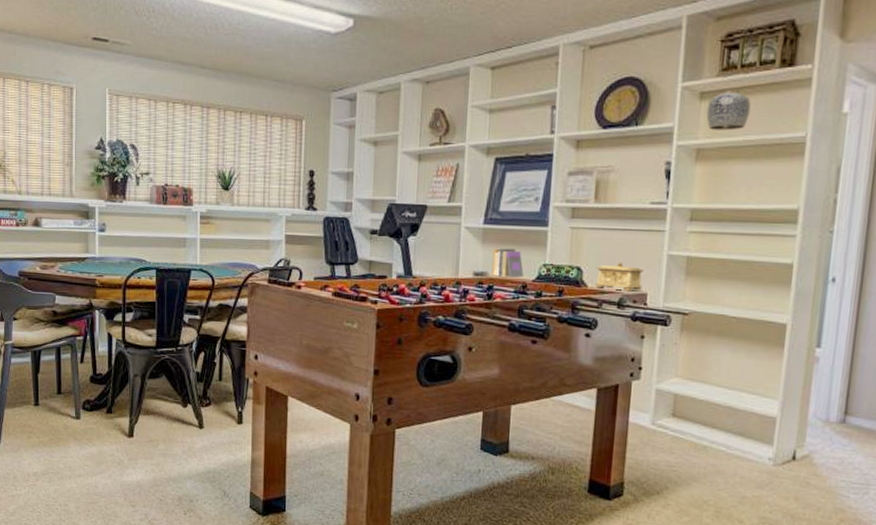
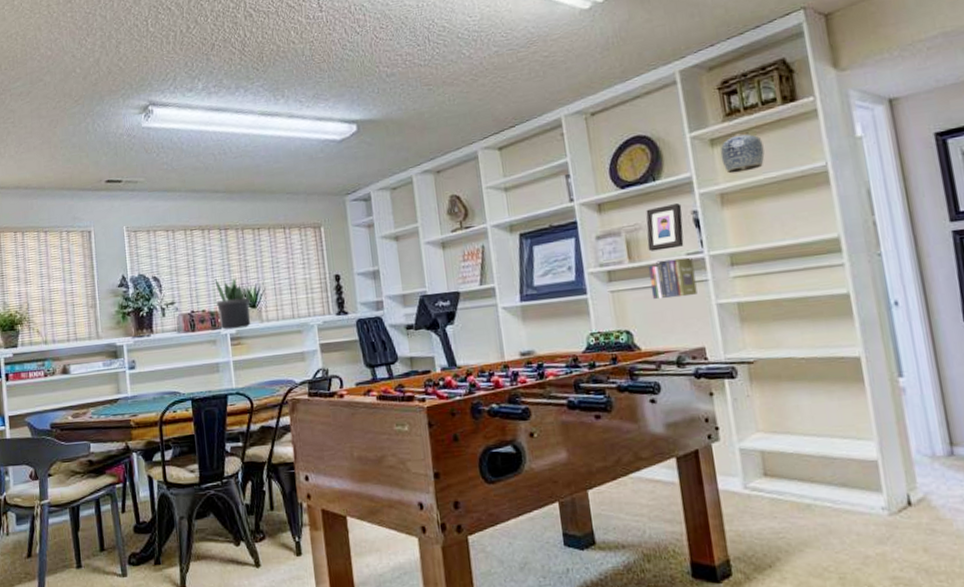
planter: none [191,155,224,208] -> present [214,276,250,330]
books: present [492,248,524,278] -> none [535,322,572,354]
decorative box: present [595,262,644,291] -> none [646,319,699,350]
books: none [608,205,655,244] -> present [647,257,698,300]
picture frame: none [615,152,657,196] -> present [646,203,684,252]

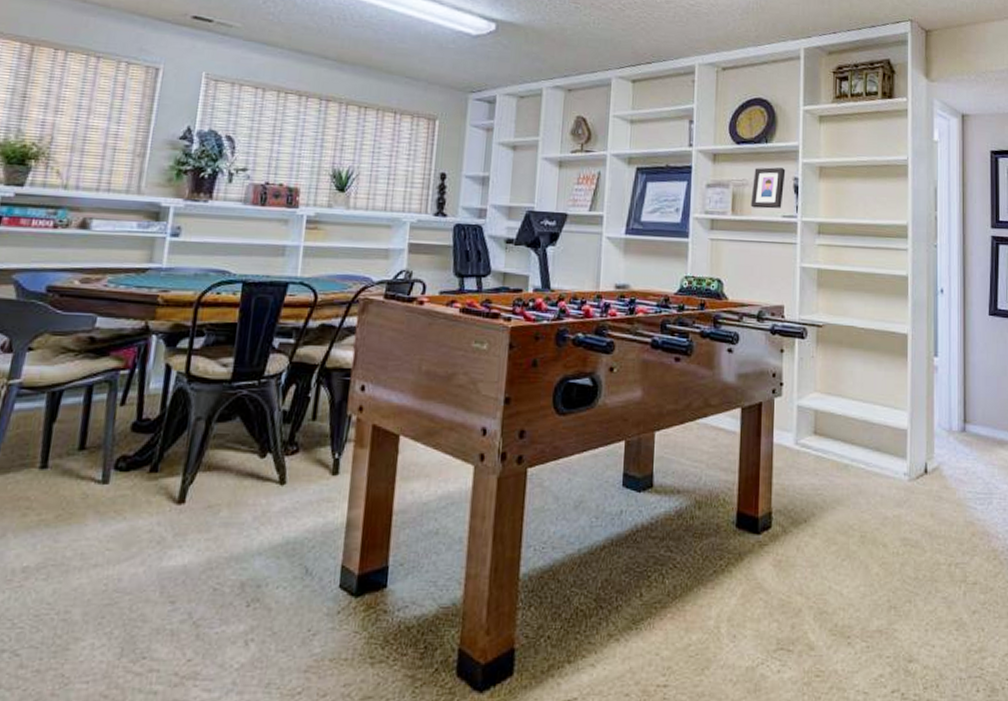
planter: present [214,276,250,330] -> none [297,151,339,212]
books: present [647,257,698,300] -> none [746,217,787,256]
decorative jar: present [720,132,765,174] -> none [825,116,861,152]

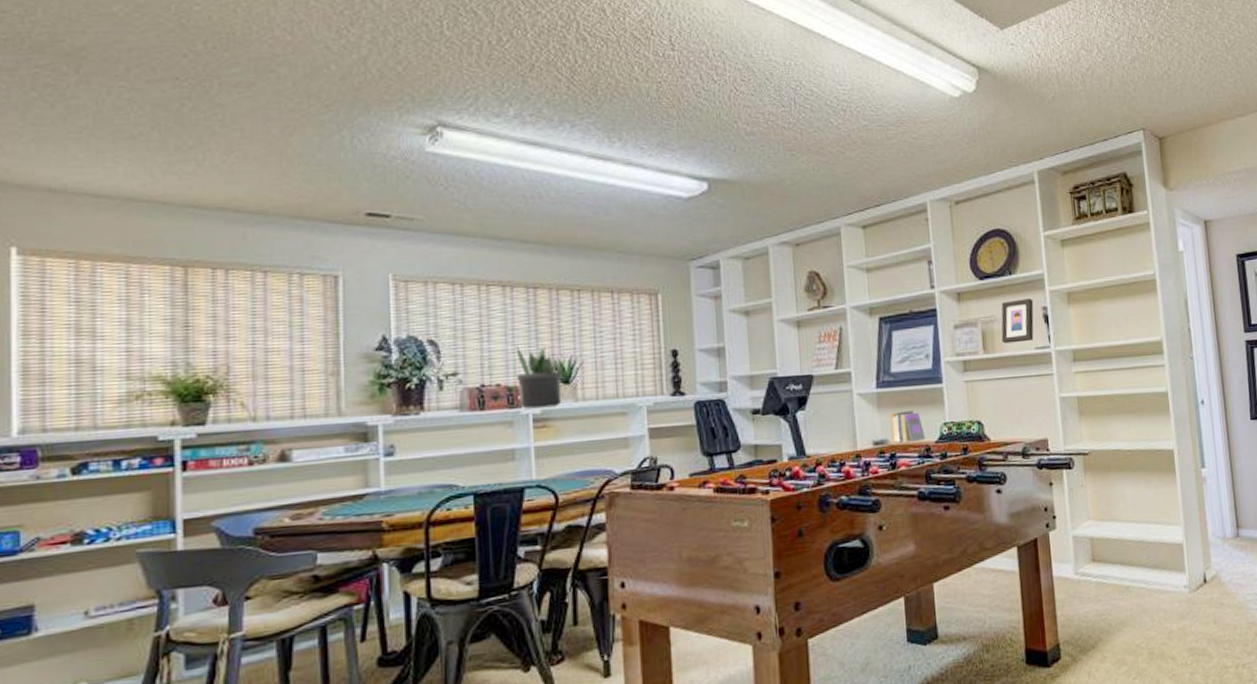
planter: none [297,151,339,212] -> present [516,345,563,409]
books: none [634,259,666,291] -> present [890,410,925,443]

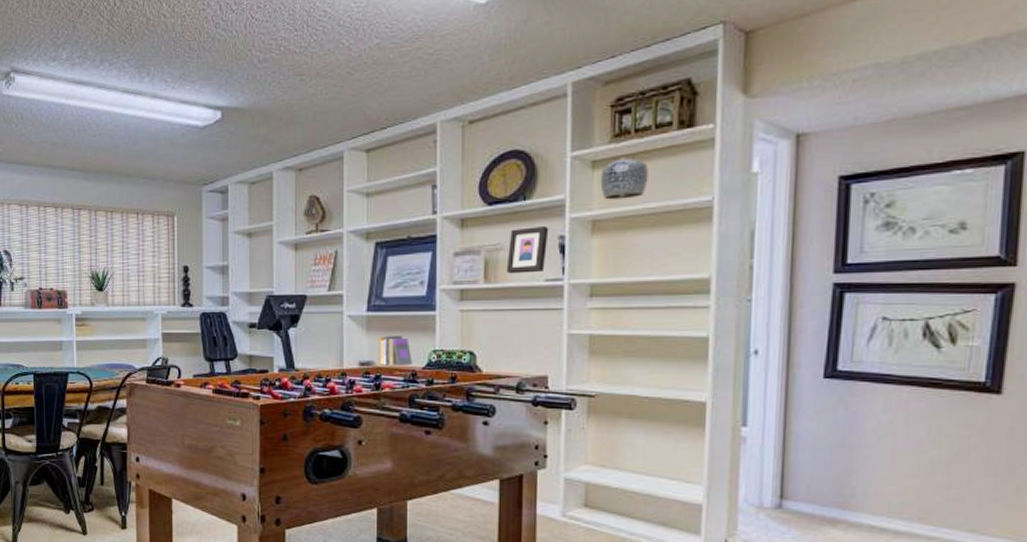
planter: present [516,345,563,409] -> none [64,257,98,310]
decorative jar: none [1069,237,1106,274] -> present [600,157,648,200]

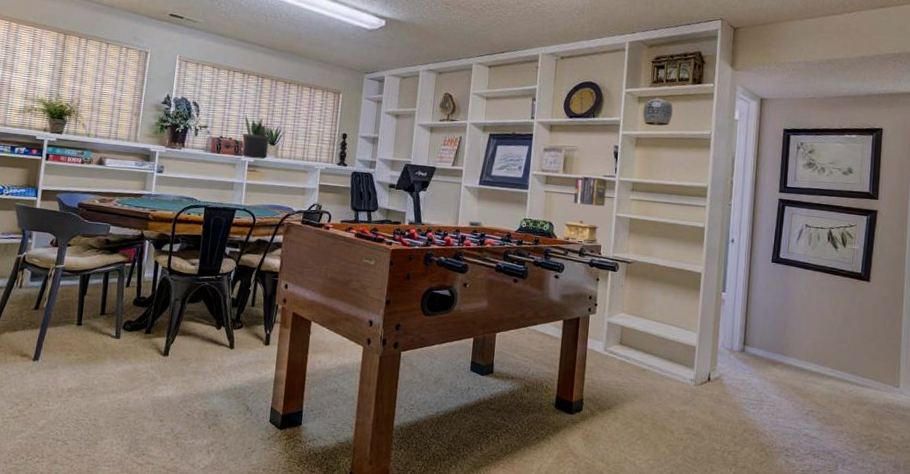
planter: none [64,257,98,310] -> present [241,114,271,159]
books: present [378,336,412,367] -> none [484,204,509,229]
decorative box: none [490,344,542,375] -> present [562,220,599,243]
books: none [502,283,551,324] -> present [573,176,607,207]
picture frame: present [506,226,549,274] -> none [578,137,608,170]

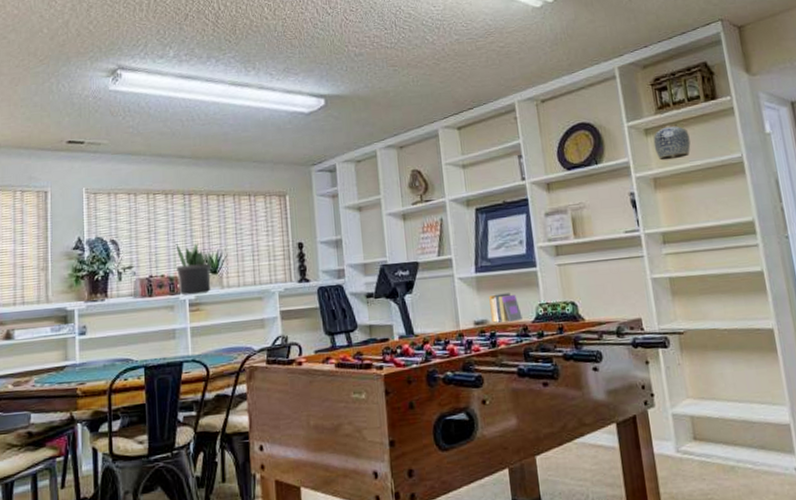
books: none [484,204,509,229] -> present [489,293,523,323]
decorative box: present [562,220,599,243] -> none [589,291,636,320]
books: present [573,176,607,207] -> none [591,235,635,274]

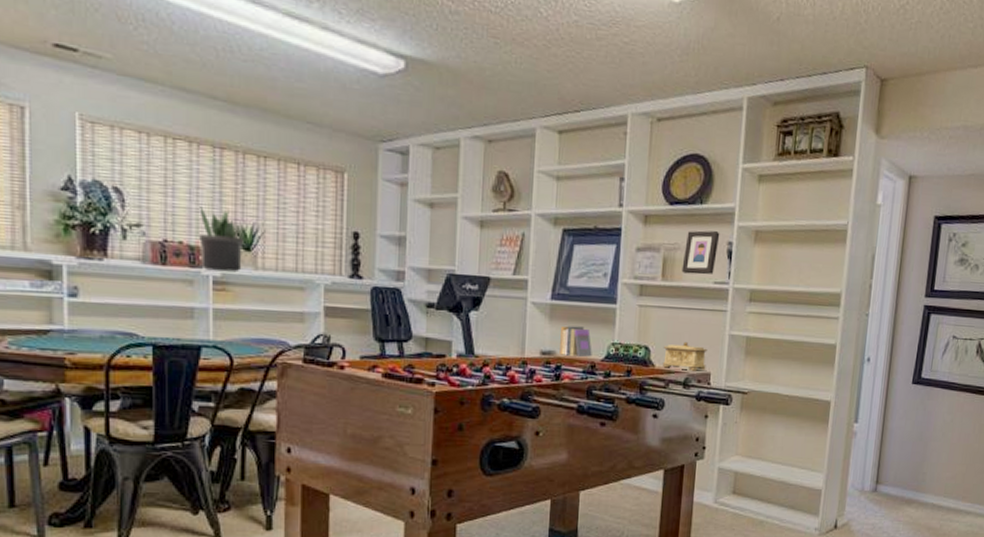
picture frame: none [589,185,623,229] -> present [681,230,720,275]
decorative box: none [589,291,636,320] -> present [662,341,708,371]
decorative jar: present [653,124,691,161] -> none [764,175,803,215]

